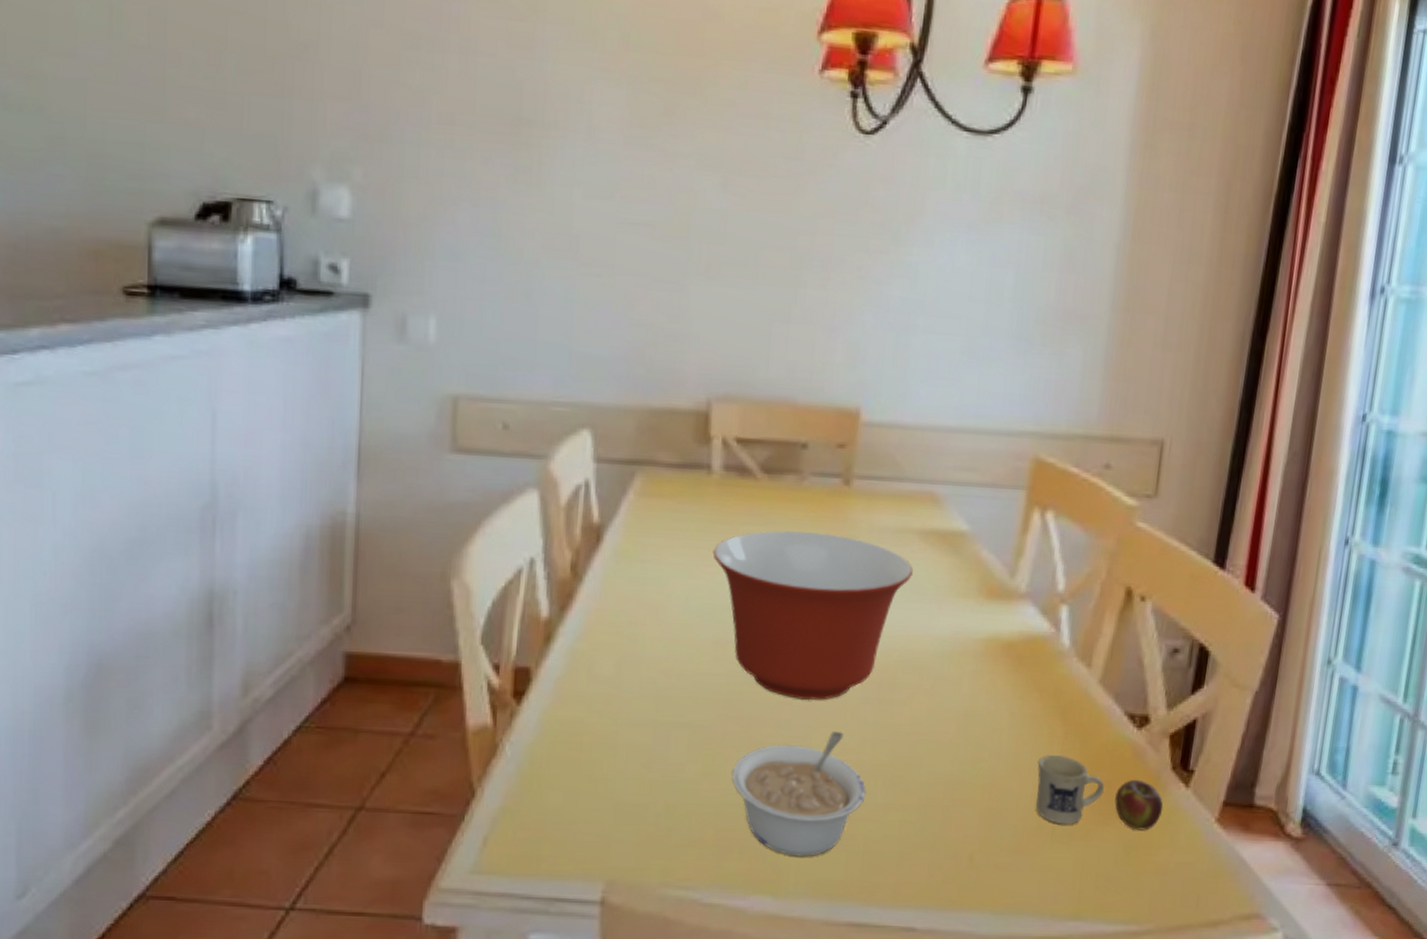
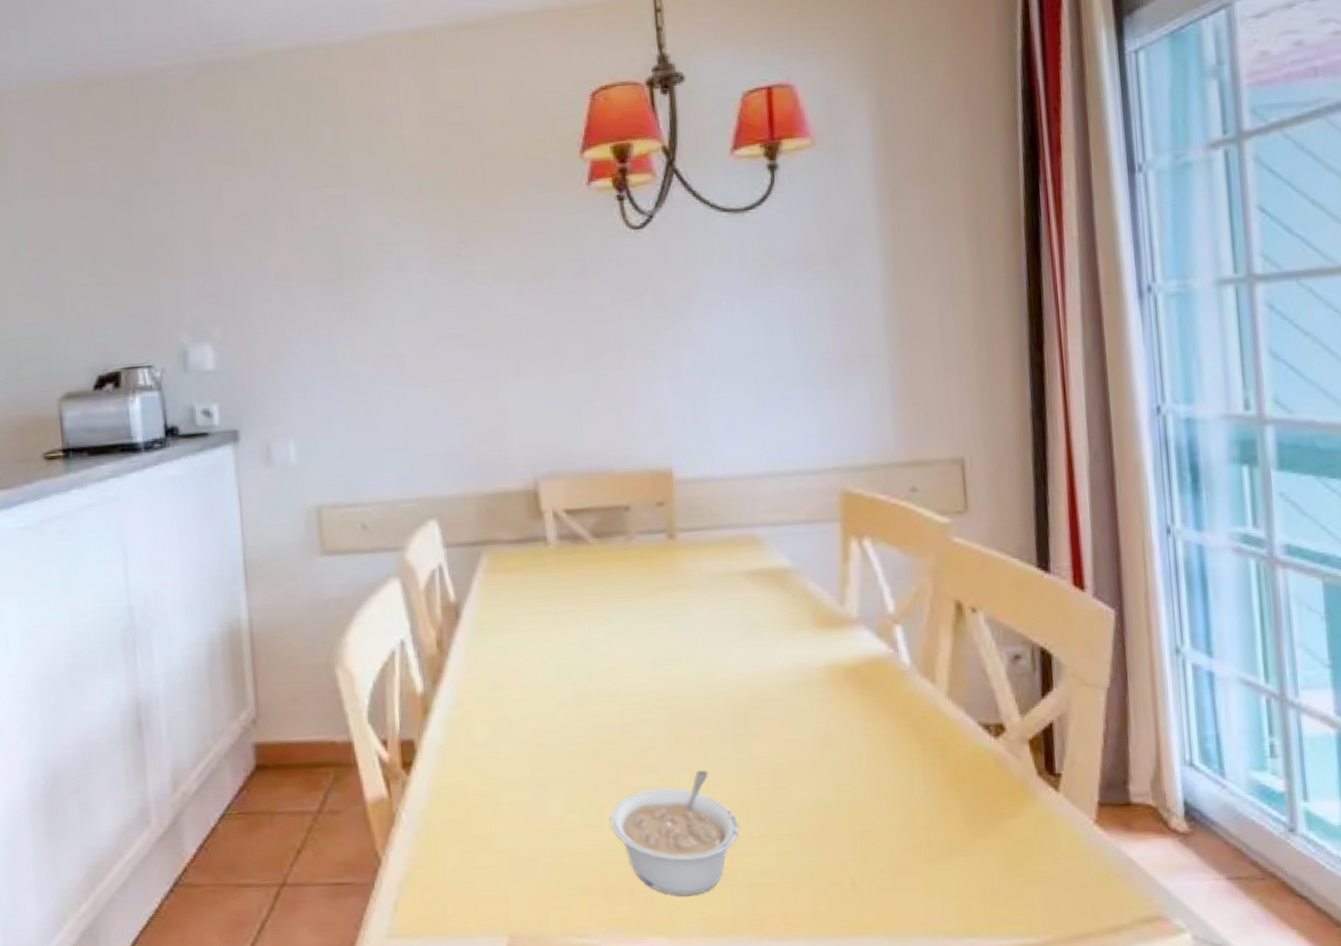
mixing bowl: present [713,530,913,701] -> none [560,585,747,744]
mug: present [1036,755,1164,831] -> none [901,772,1037,841]

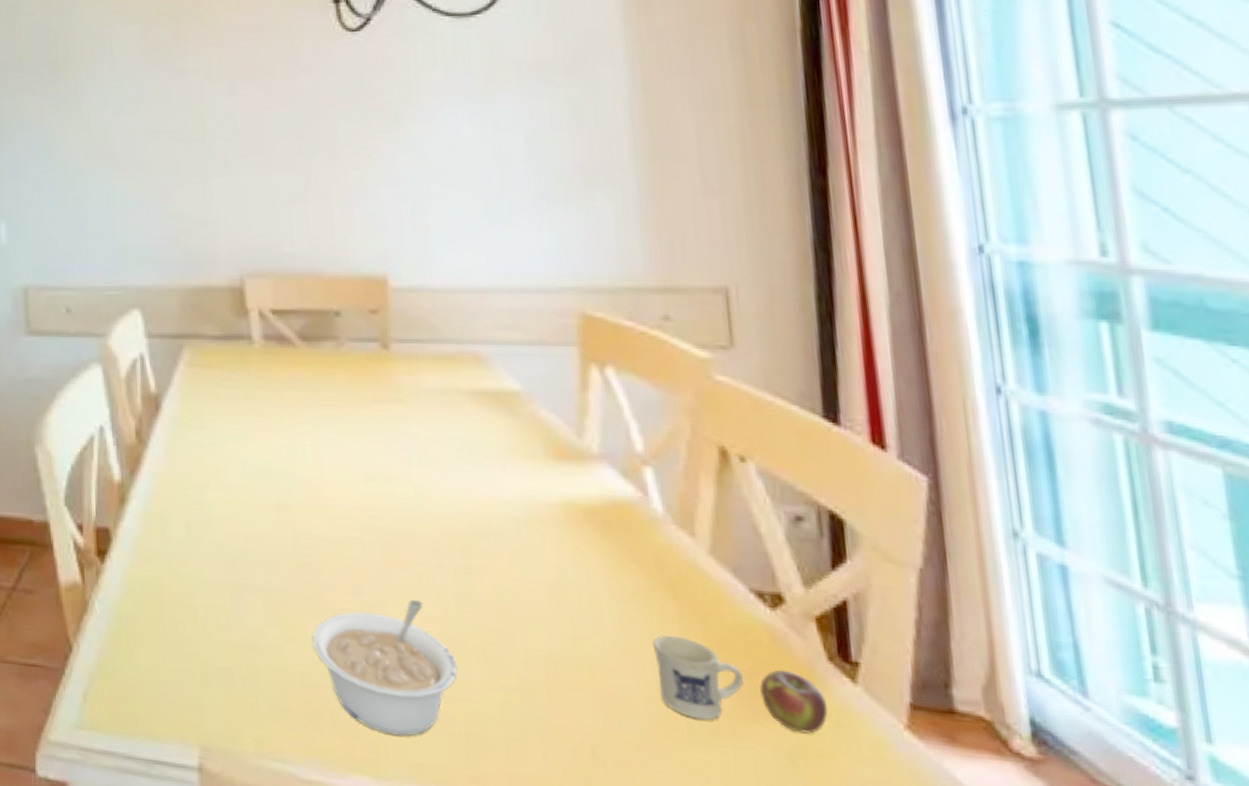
mug: none [901,772,1037,841] -> present [652,636,828,734]

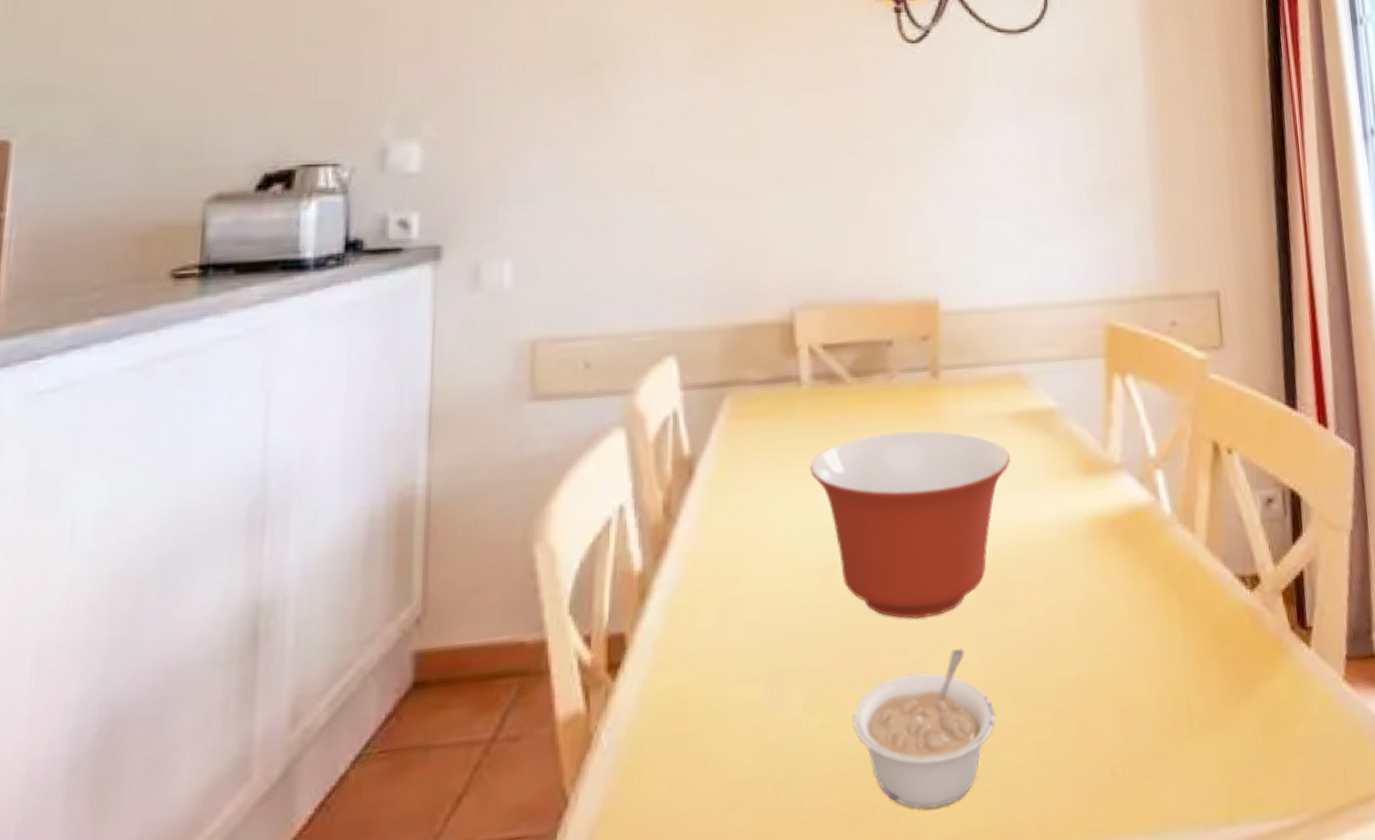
mixing bowl: none [263,394,469,567] -> present [810,430,1010,620]
mug: present [652,636,828,734] -> none [1161,634,1291,714]

